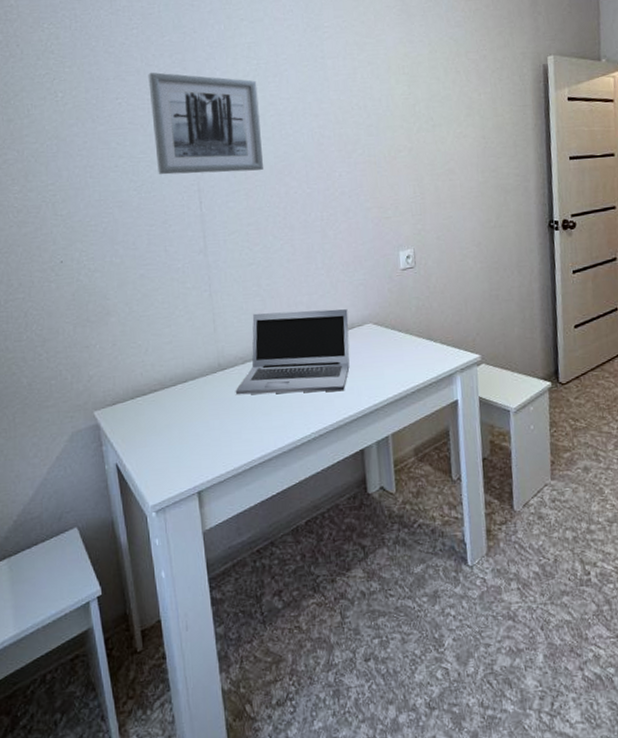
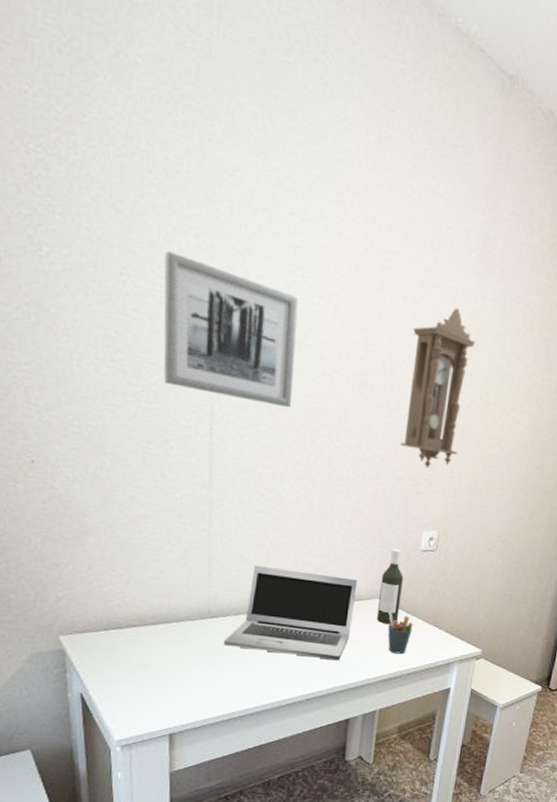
pendulum clock: none [355,55,416,195] -> present [401,307,476,469]
bottle: none [369,272,393,347] -> present [377,548,403,625]
pen holder: none [382,333,408,375] -> present [387,611,413,654]

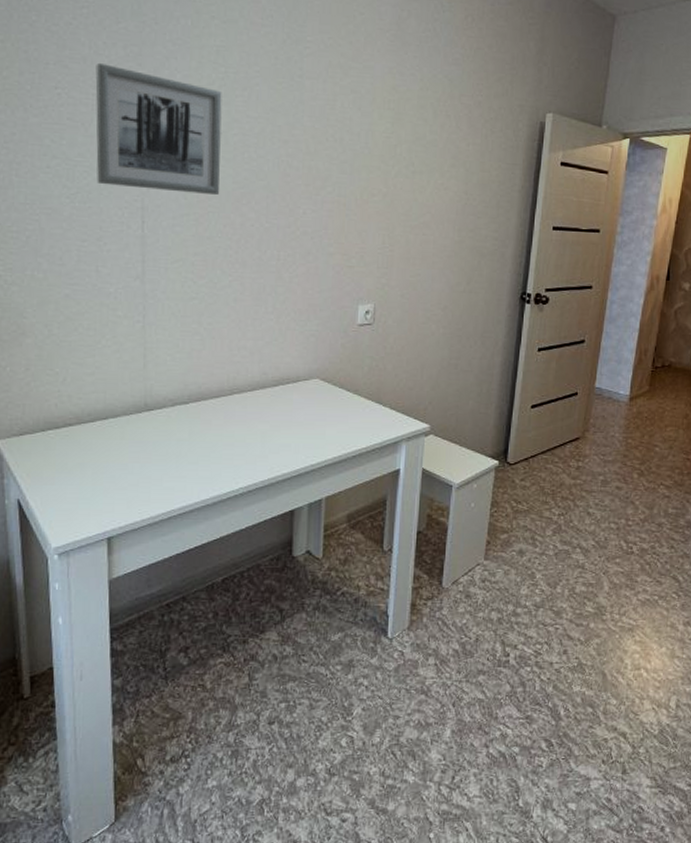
laptop: present [223,565,358,661] -> none [160,353,295,447]
bottle: present [377,548,403,625] -> none [317,325,341,405]
pen holder: present [387,611,413,654] -> none [329,391,355,436]
pendulum clock: present [401,307,476,469] -> none [330,85,397,242]

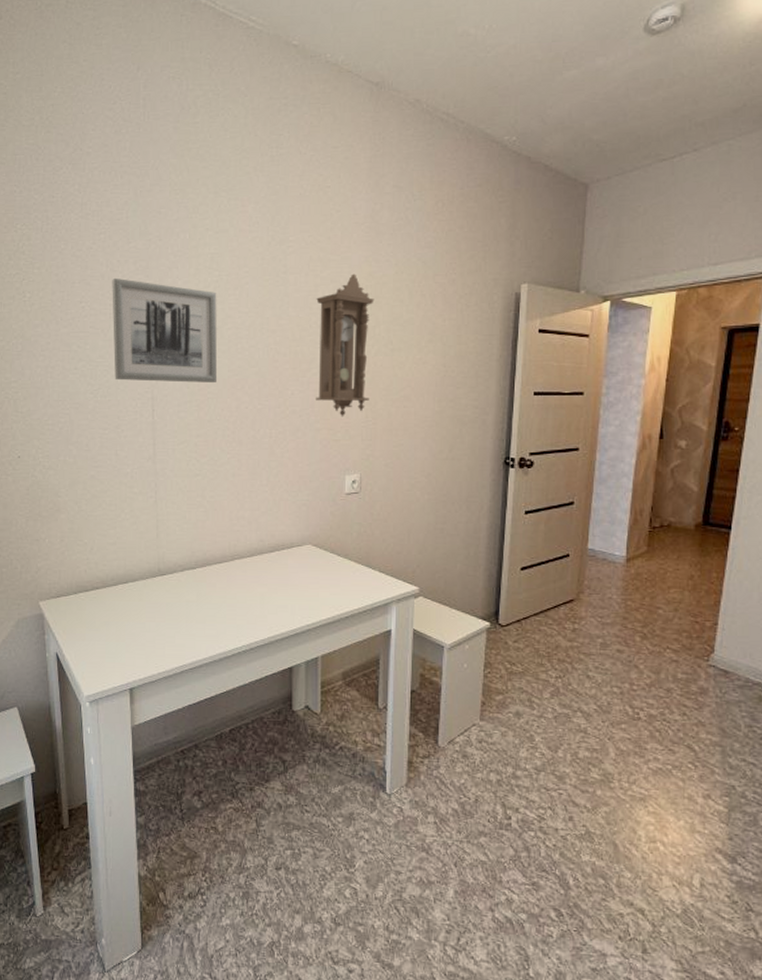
pendulum clock: none [330,85,397,242] -> present [316,273,374,417]

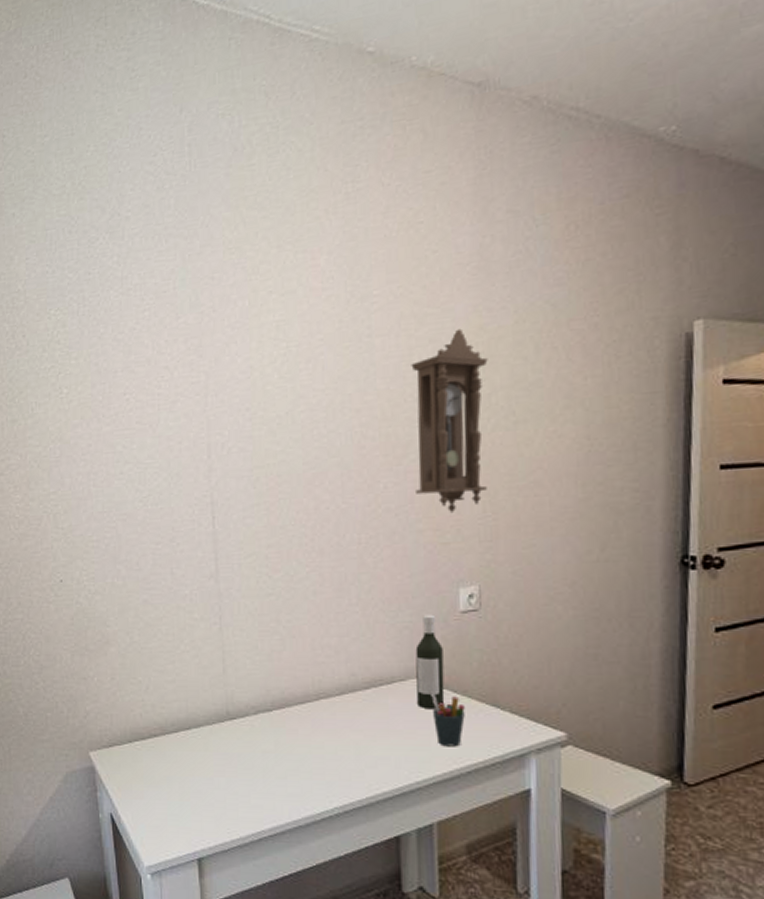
wall art: present [112,277,217,384] -> none [159,361,289,484]
bottle: none [310,495,331,569] -> present [415,614,445,710]
pen holder: none [321,556,345,598] -> present [431,693,465,747]

